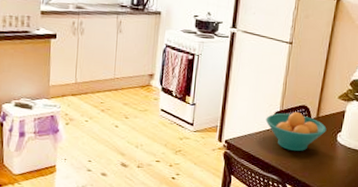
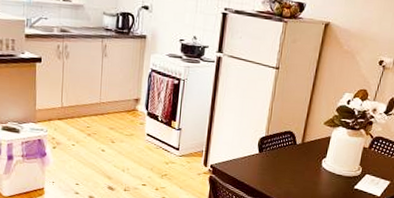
fruit bowl: present [265,111,327,152] -> none [251,137,312,177]

